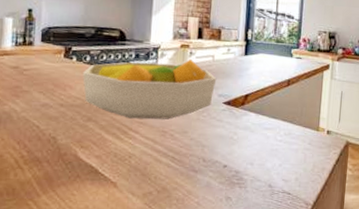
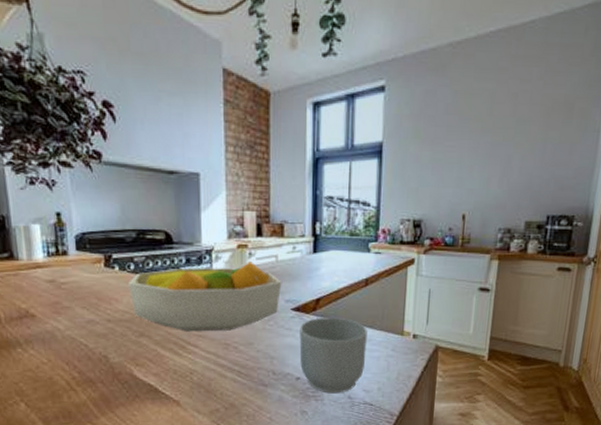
mug: none [228,111,288,182] -> present [299,317,367,394]

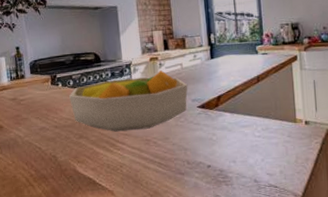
mug: present [299,317,367,394] -> none [206,111,266,178]

